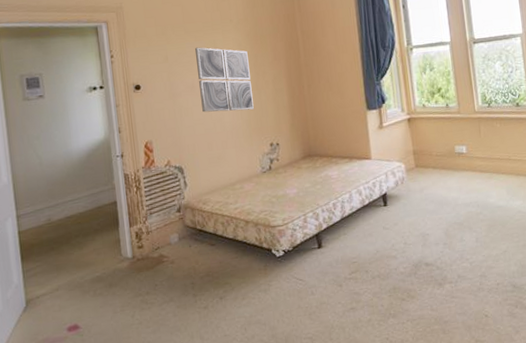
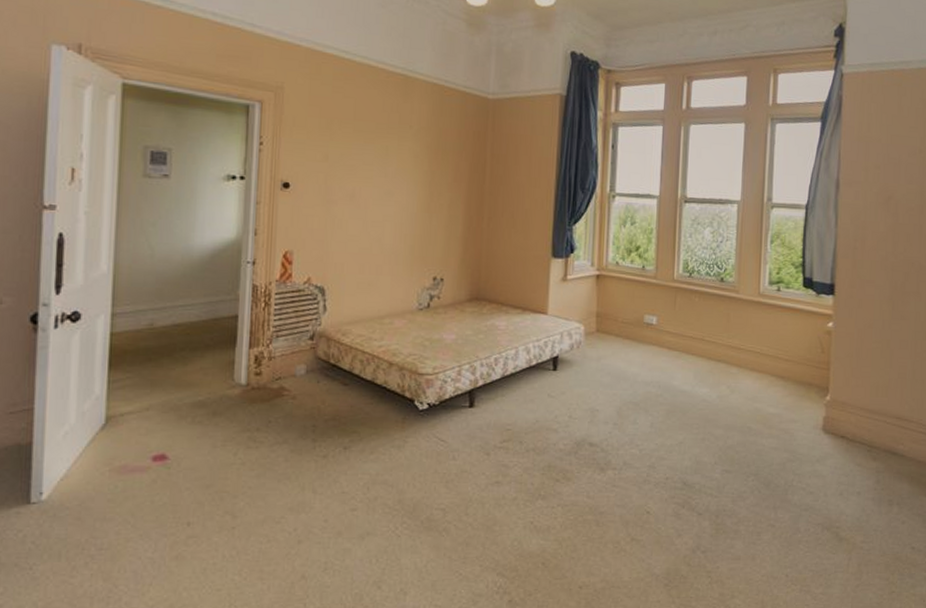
wall art: present [194,47,254,113] -> none [359,150,424,234]

